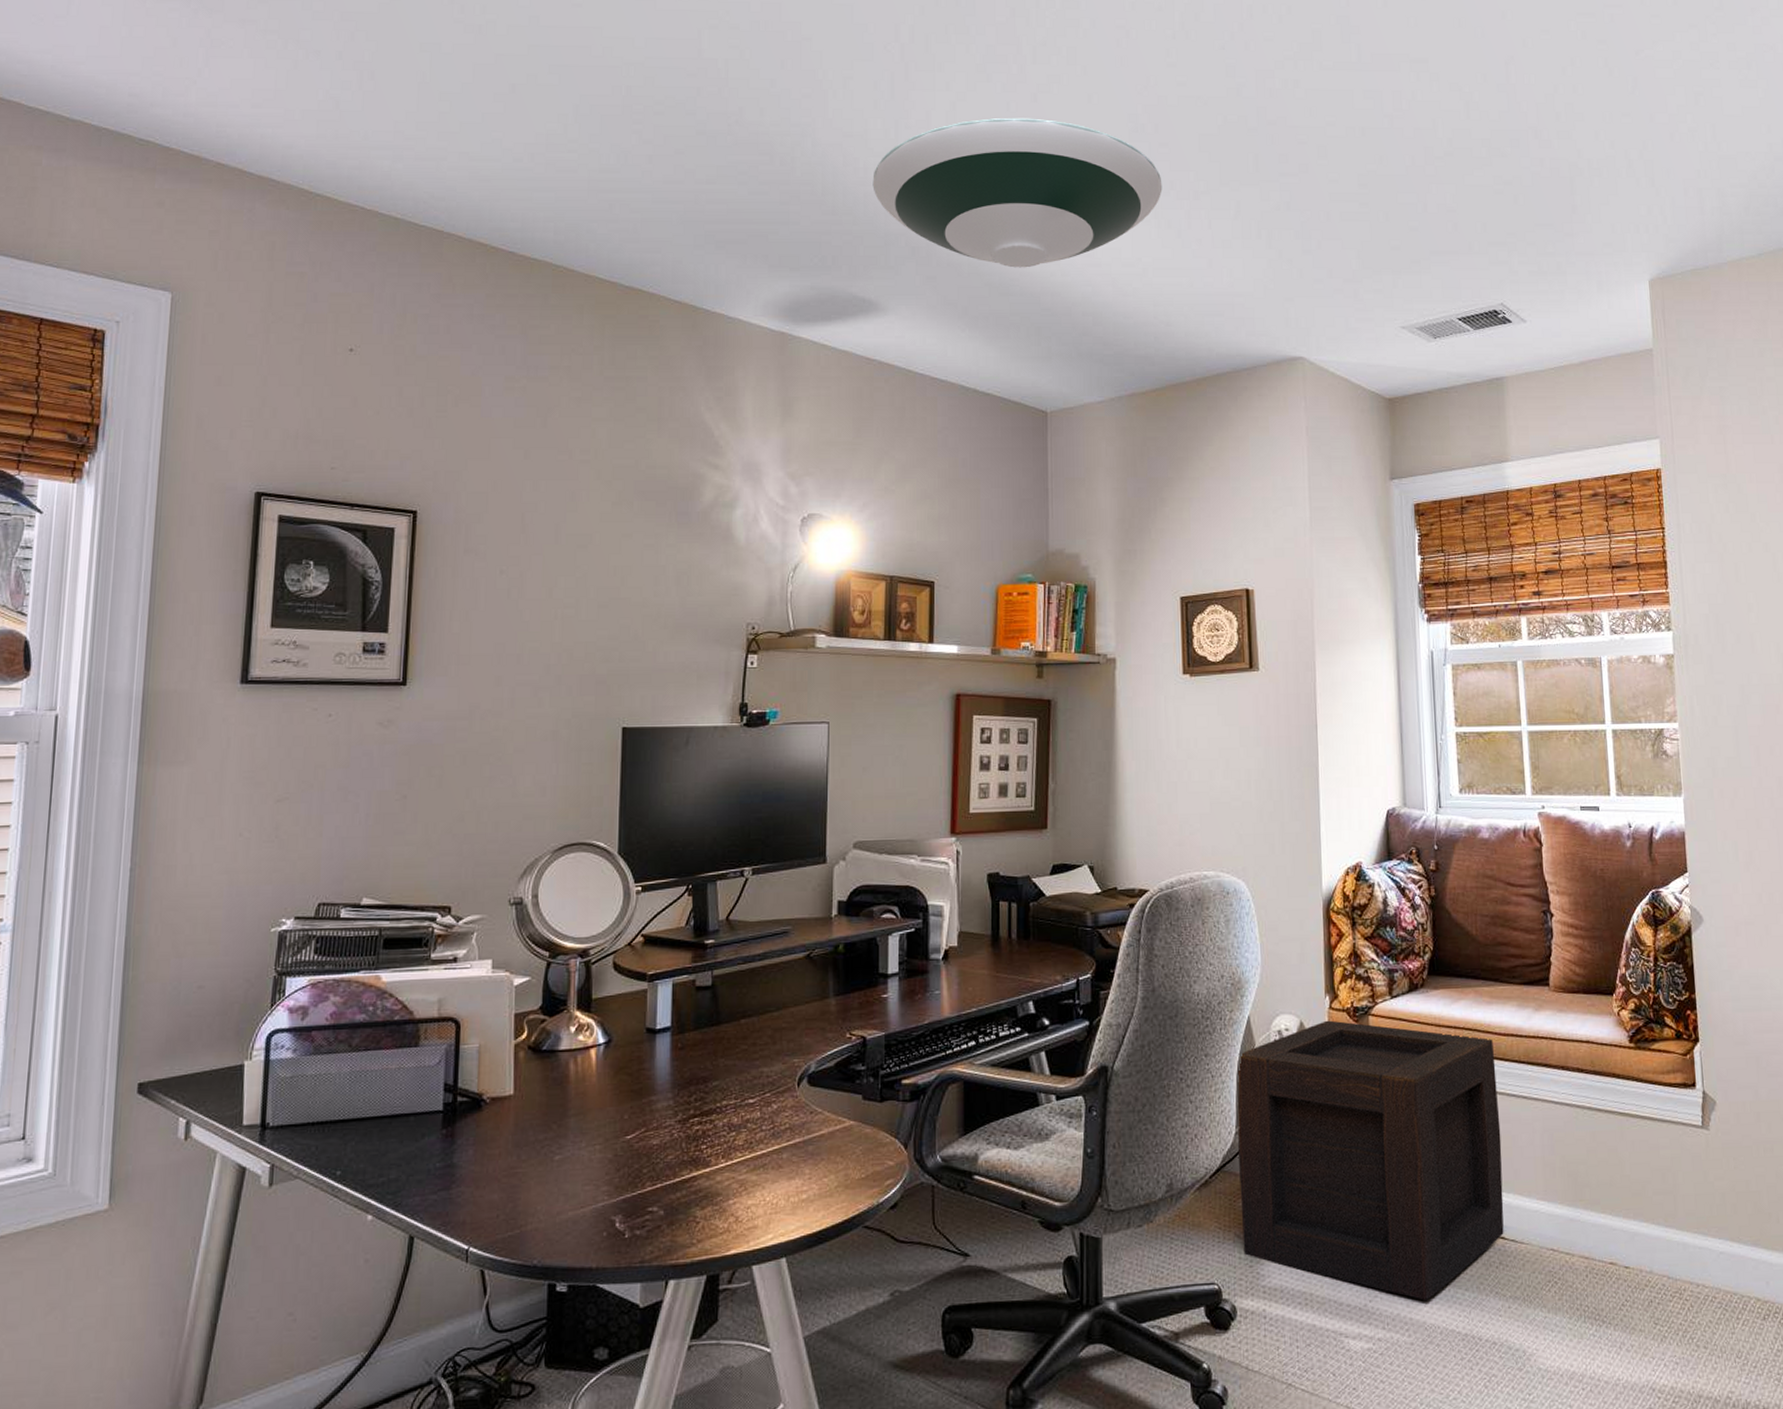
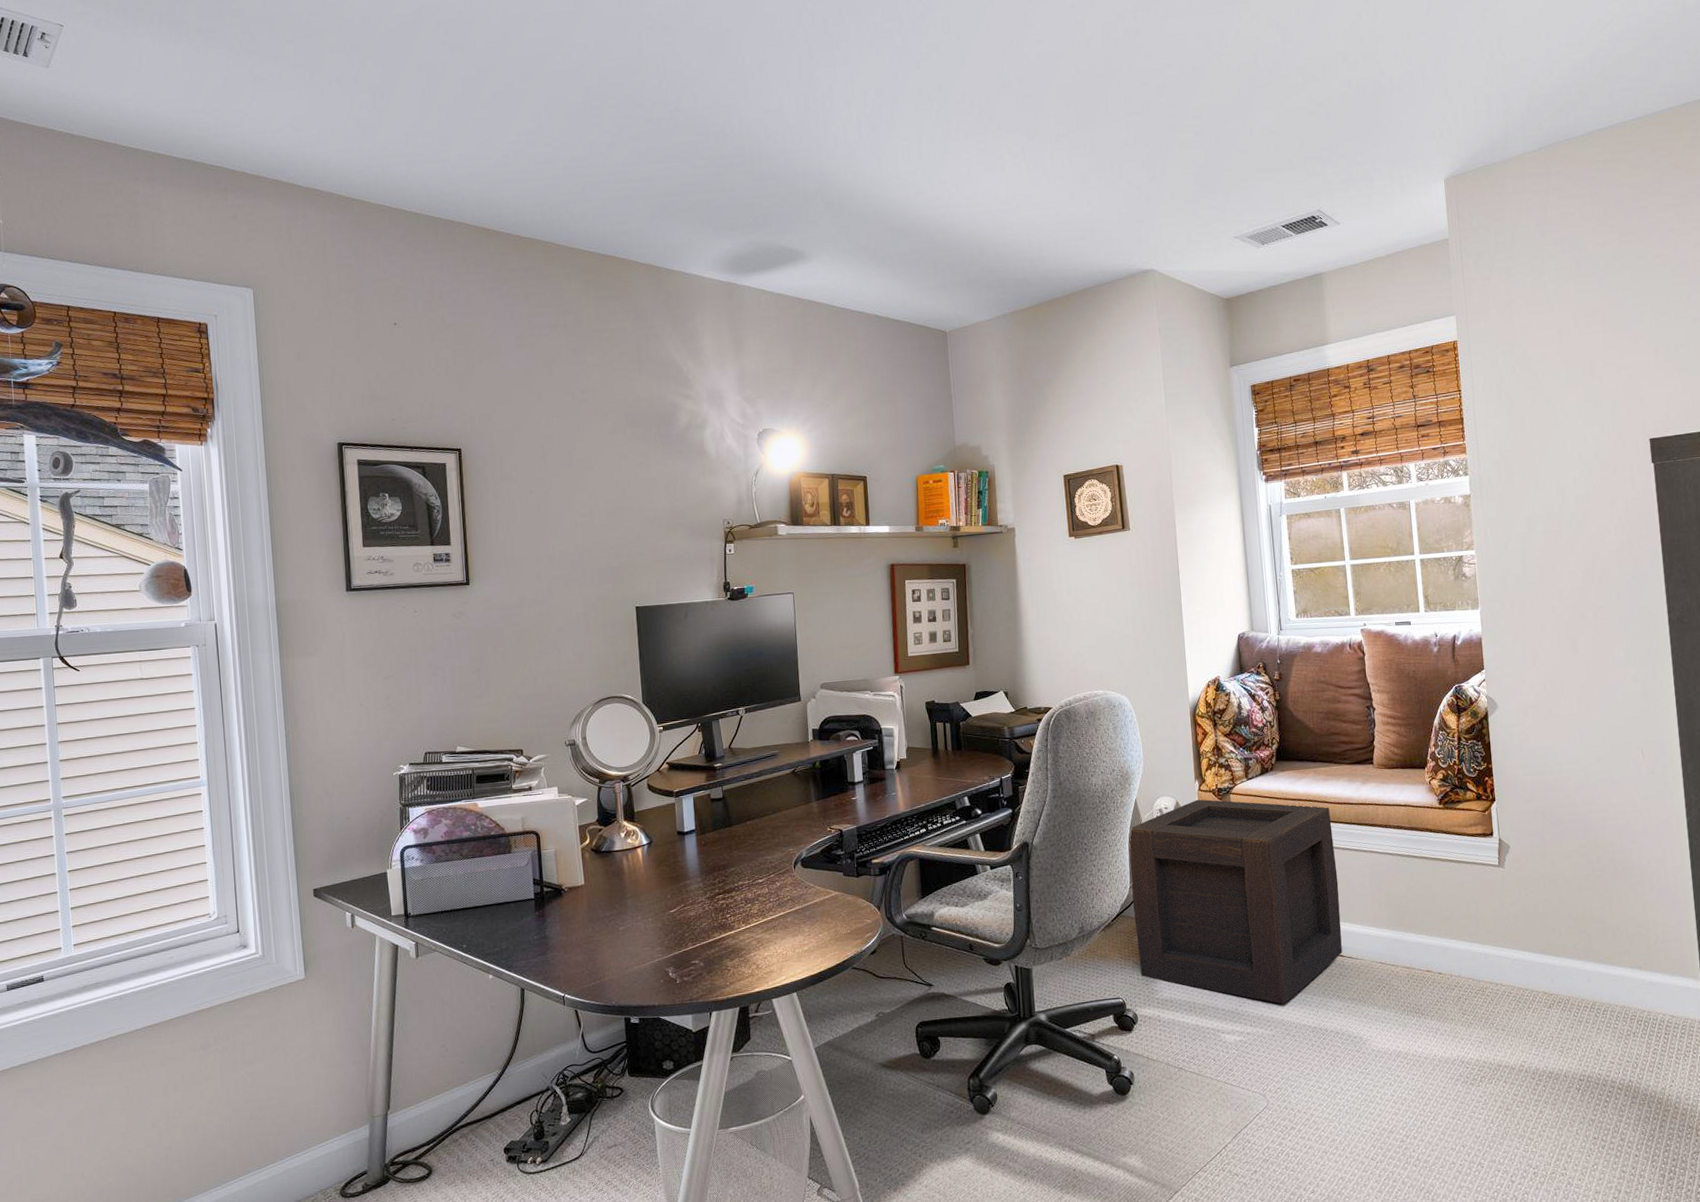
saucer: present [872,117,1163,268] -> none [790,83,1029,213]

